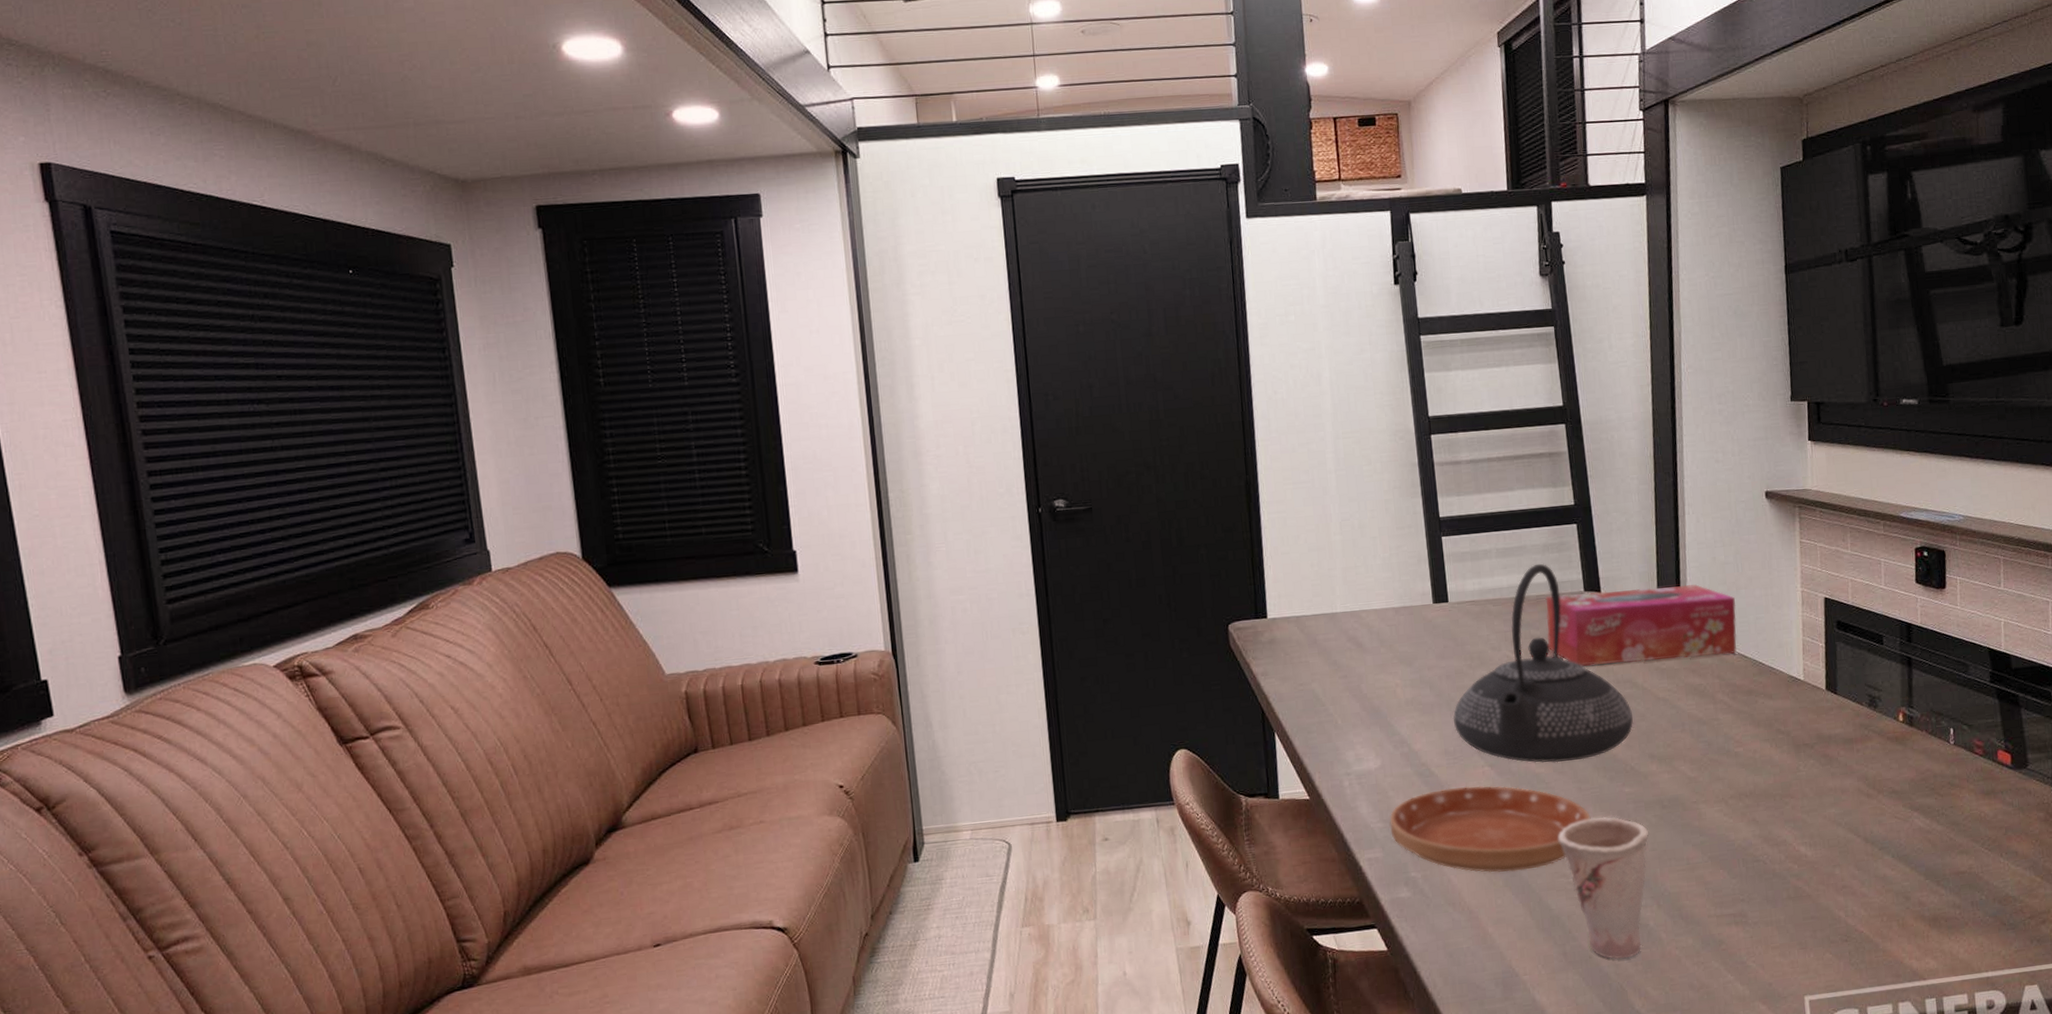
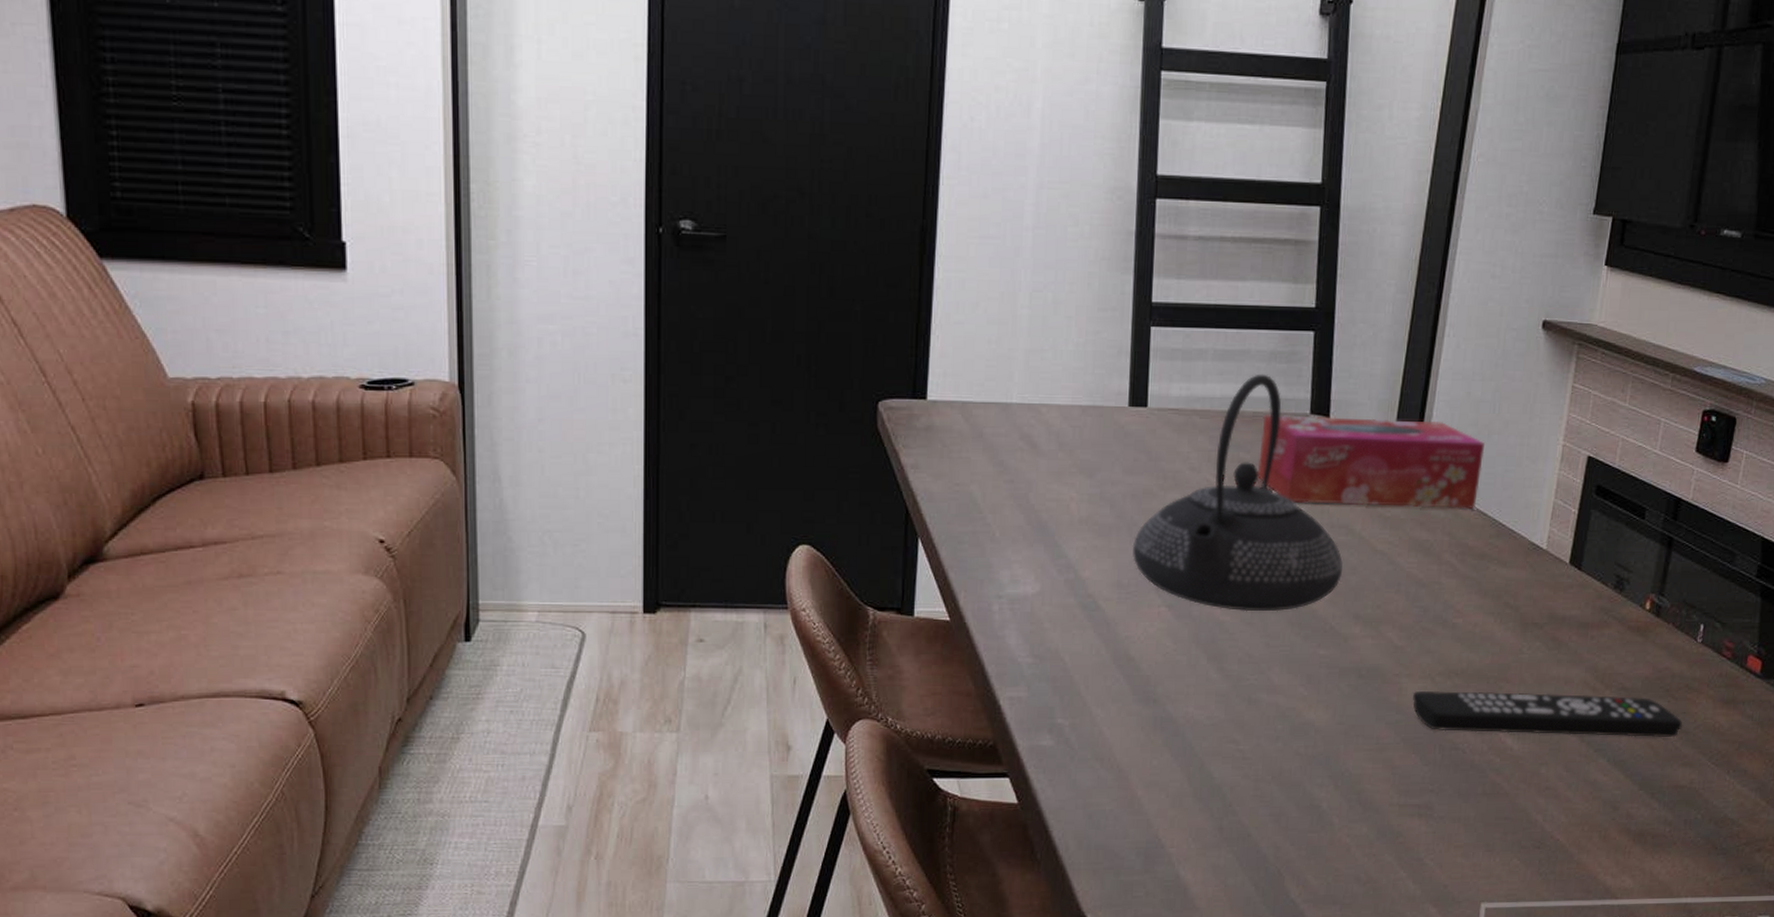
saucer: present [1389,785,1591,873] -> none [1040,626,1275,730]
cup: present [1558,816,1649,959] -> none [1234,679,1339,841]
remote control: none [1711,798,1953,847] -> present [1412,691,1683,738]

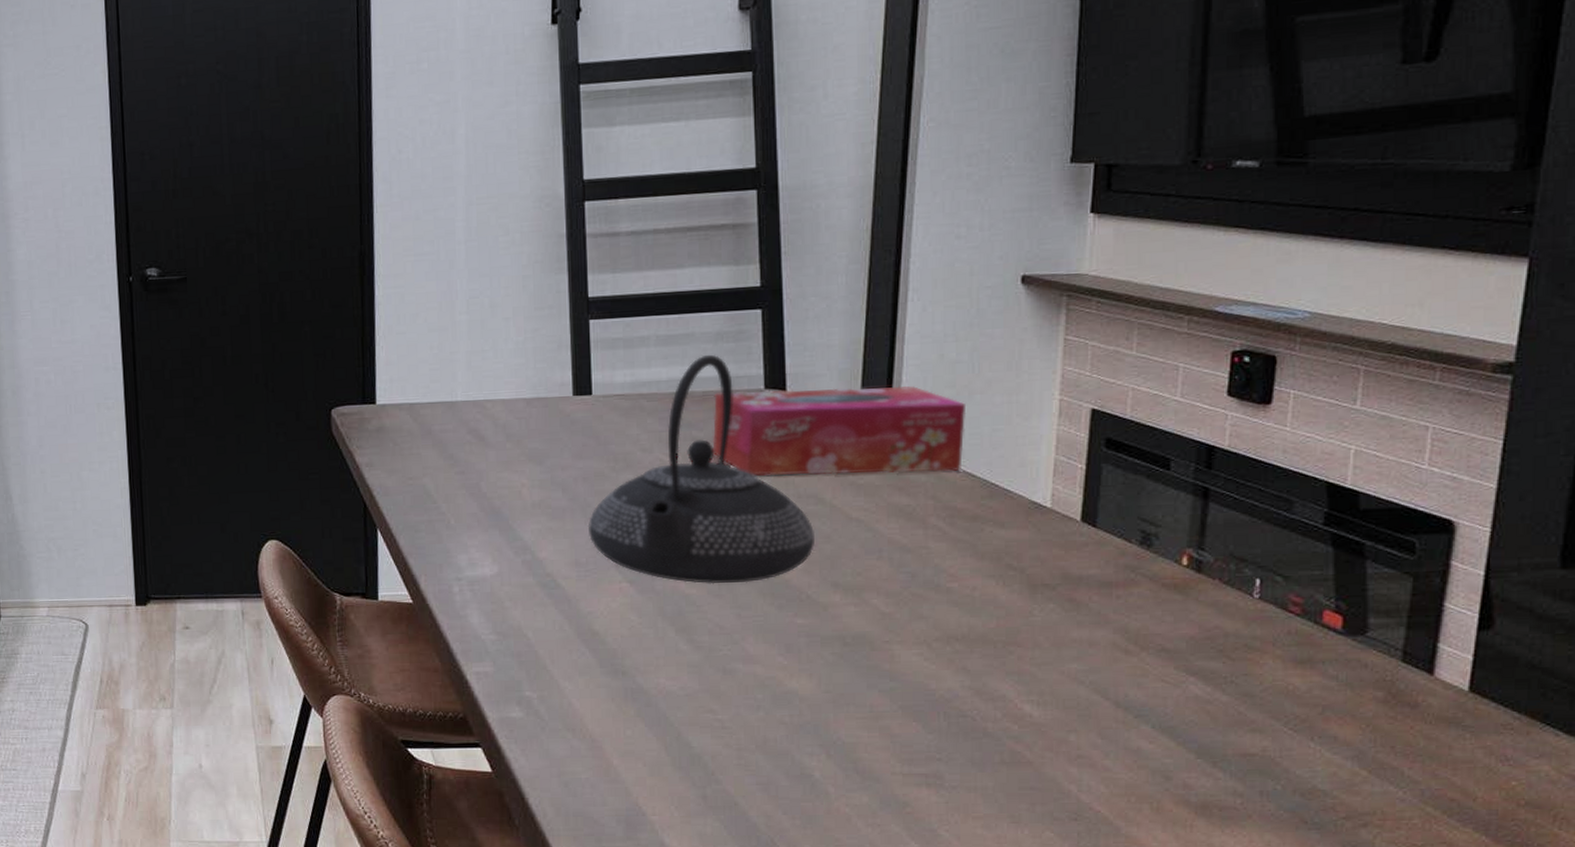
remote control: present [1412,691,1683,738] -> none [906,657,1246,702]

